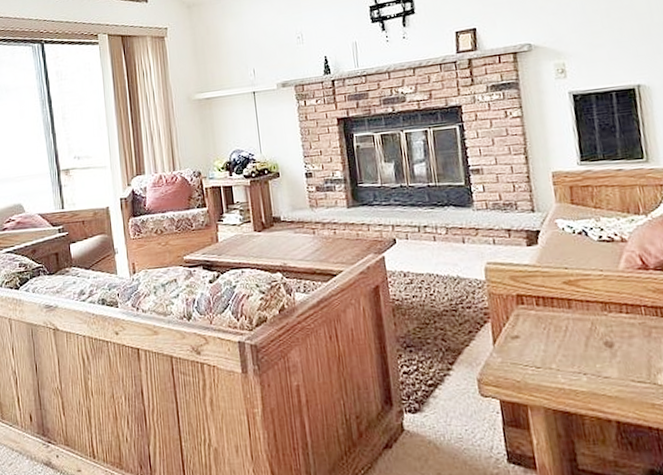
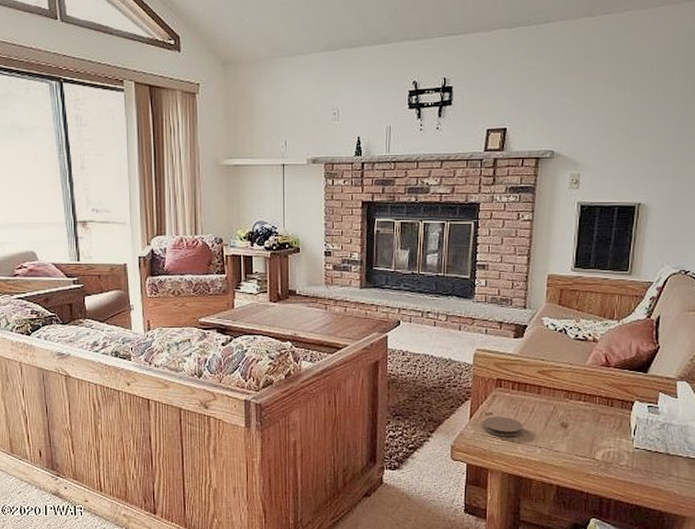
coaster: none [509,339,560,364] -> present [482,416,523,437]

